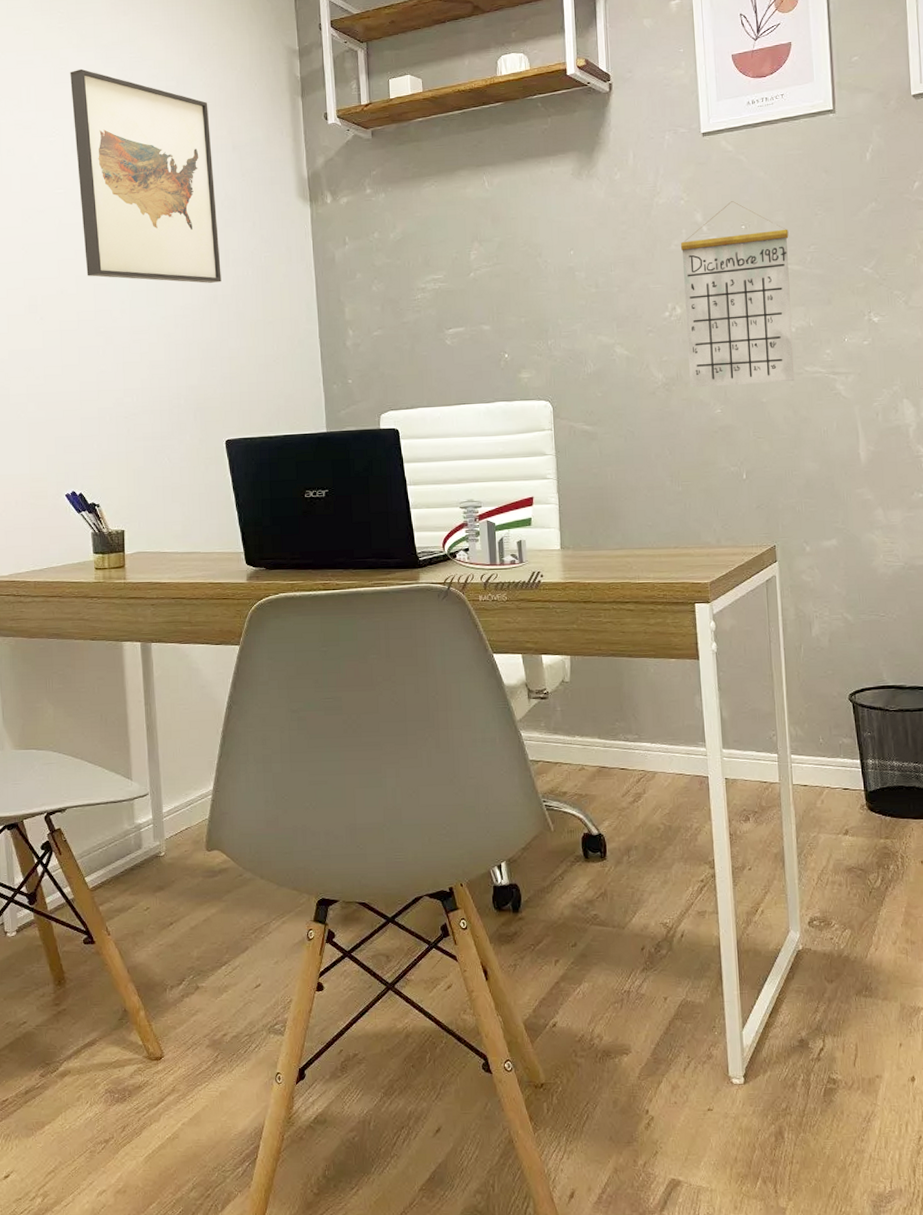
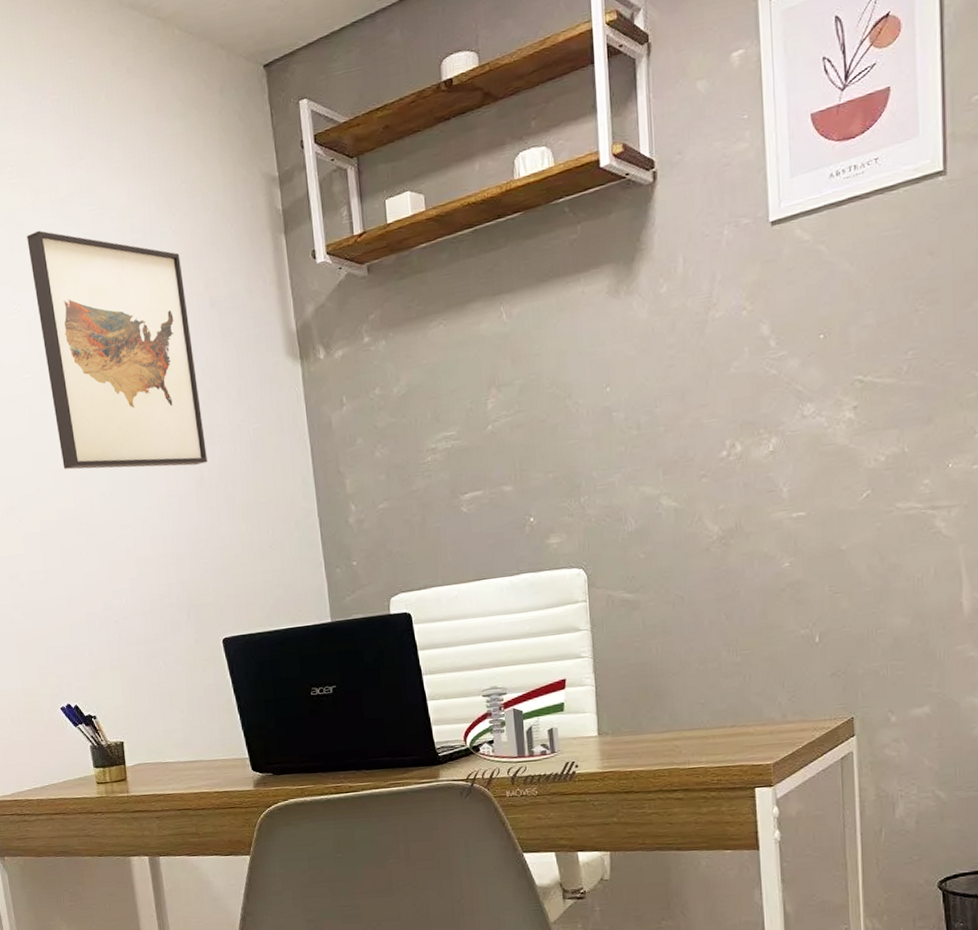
calendar: present [680,201,795,388] -> none [741,304,883,540]

